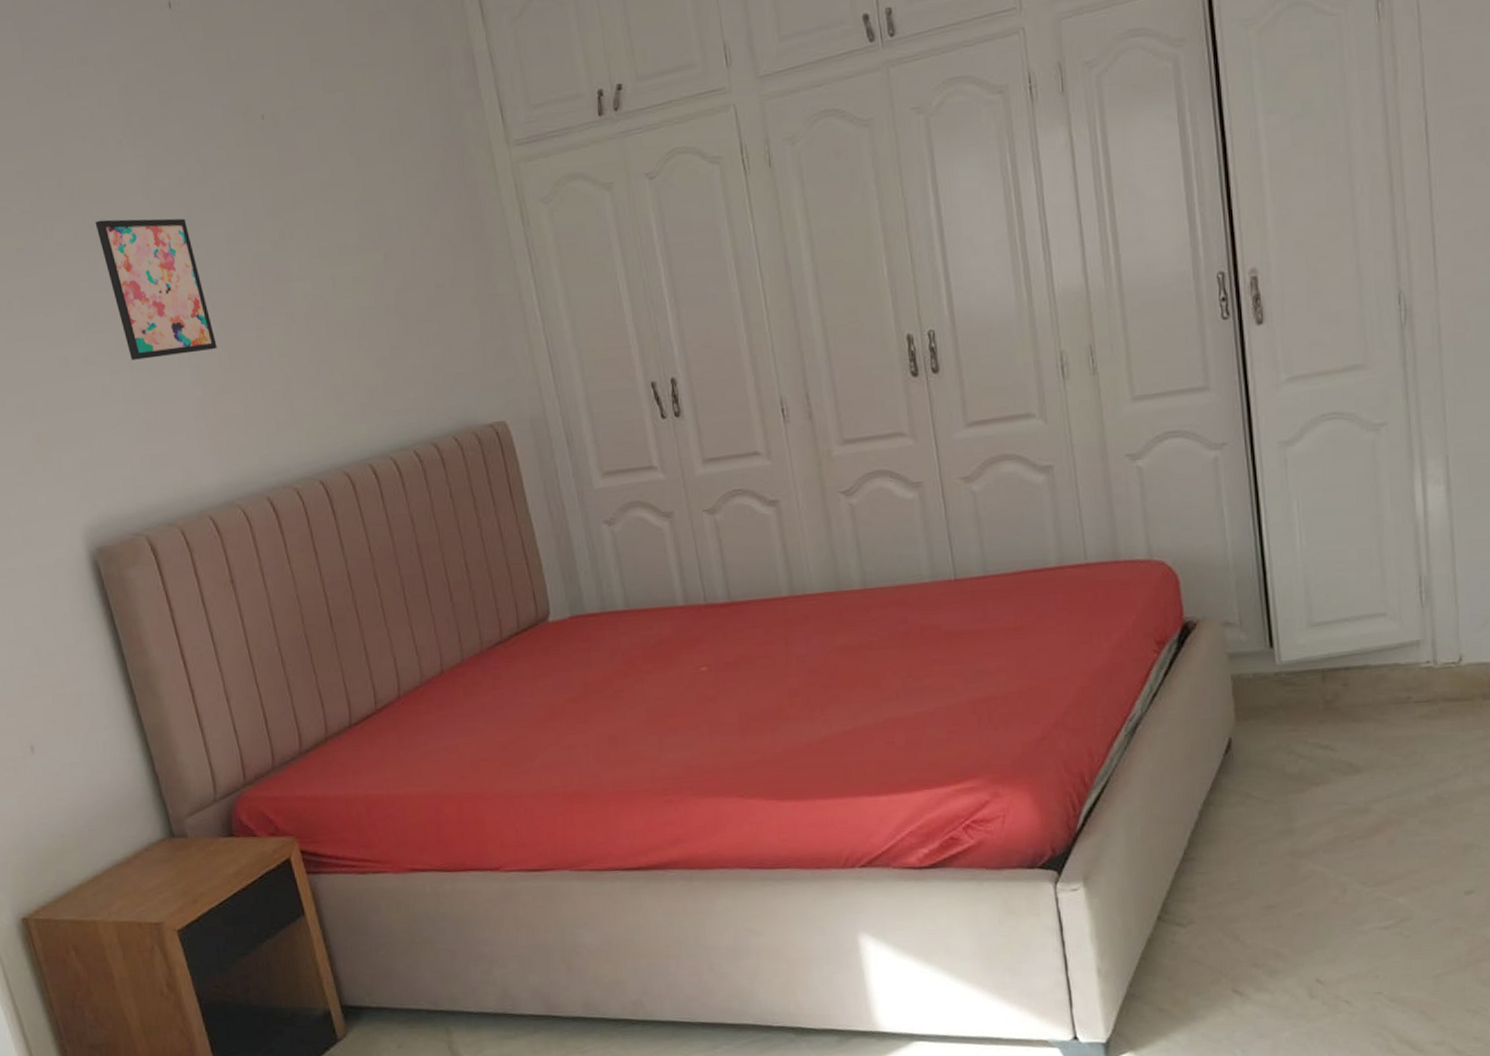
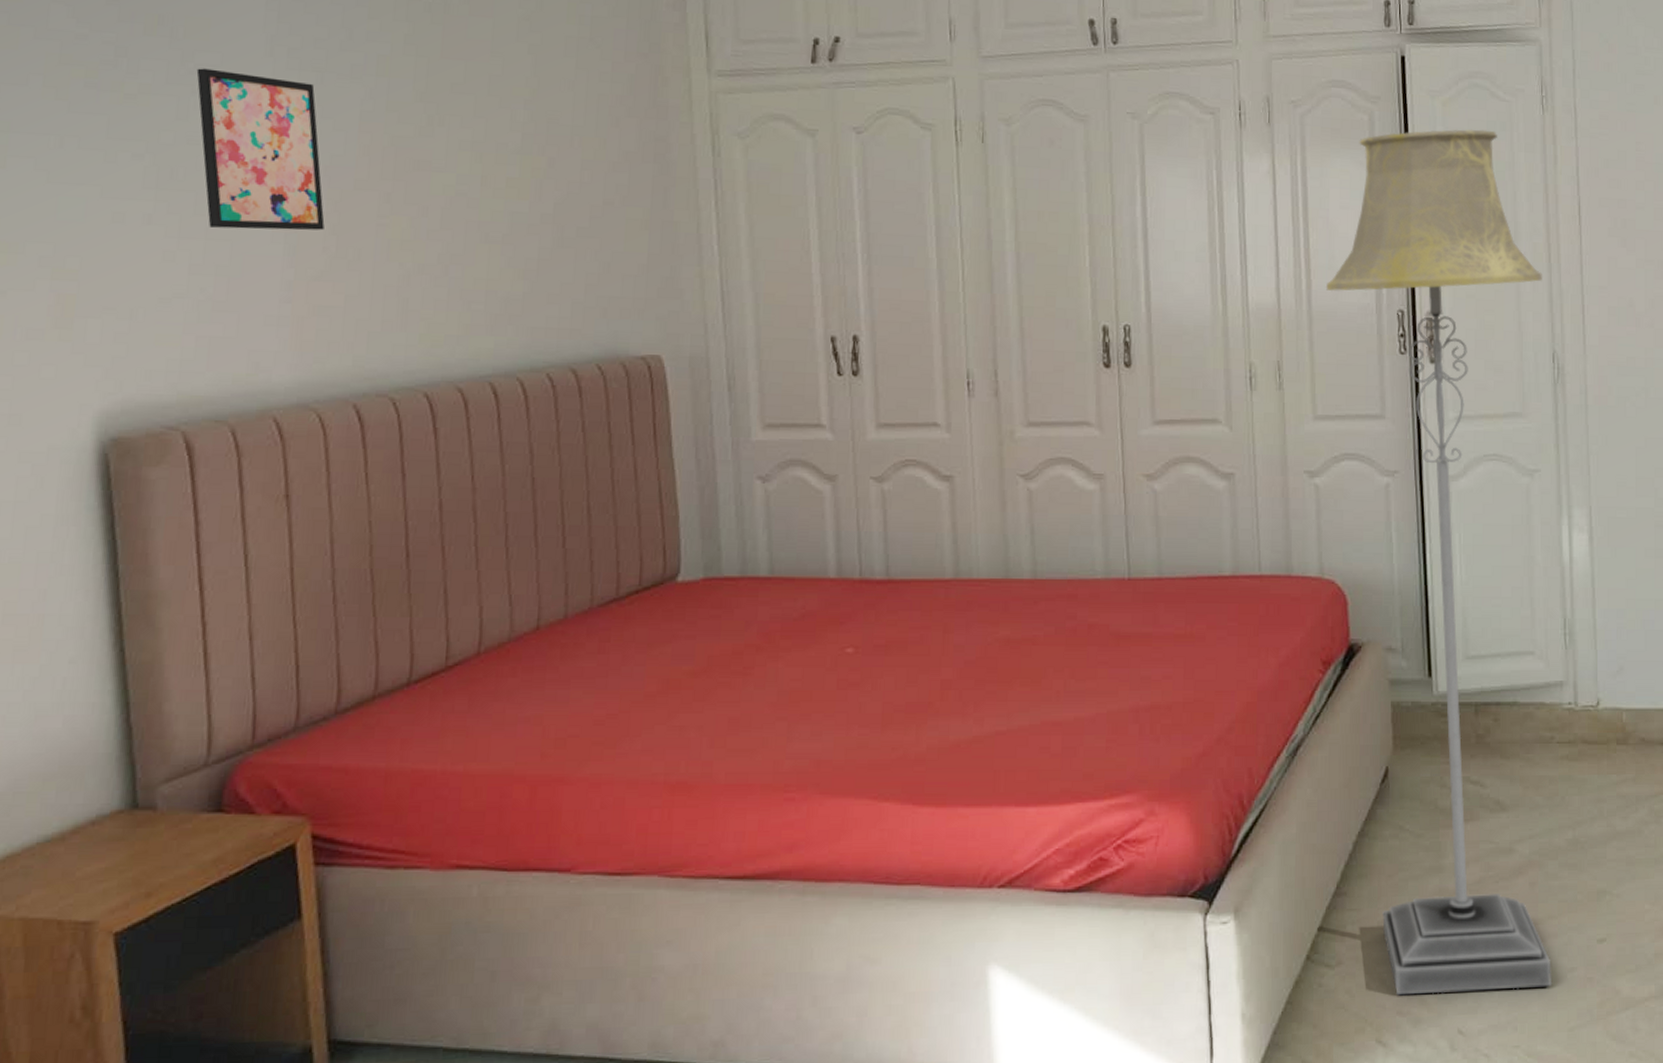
floor lamp: none [1136,52,1416,950] -> present [1325,129,1553,996]

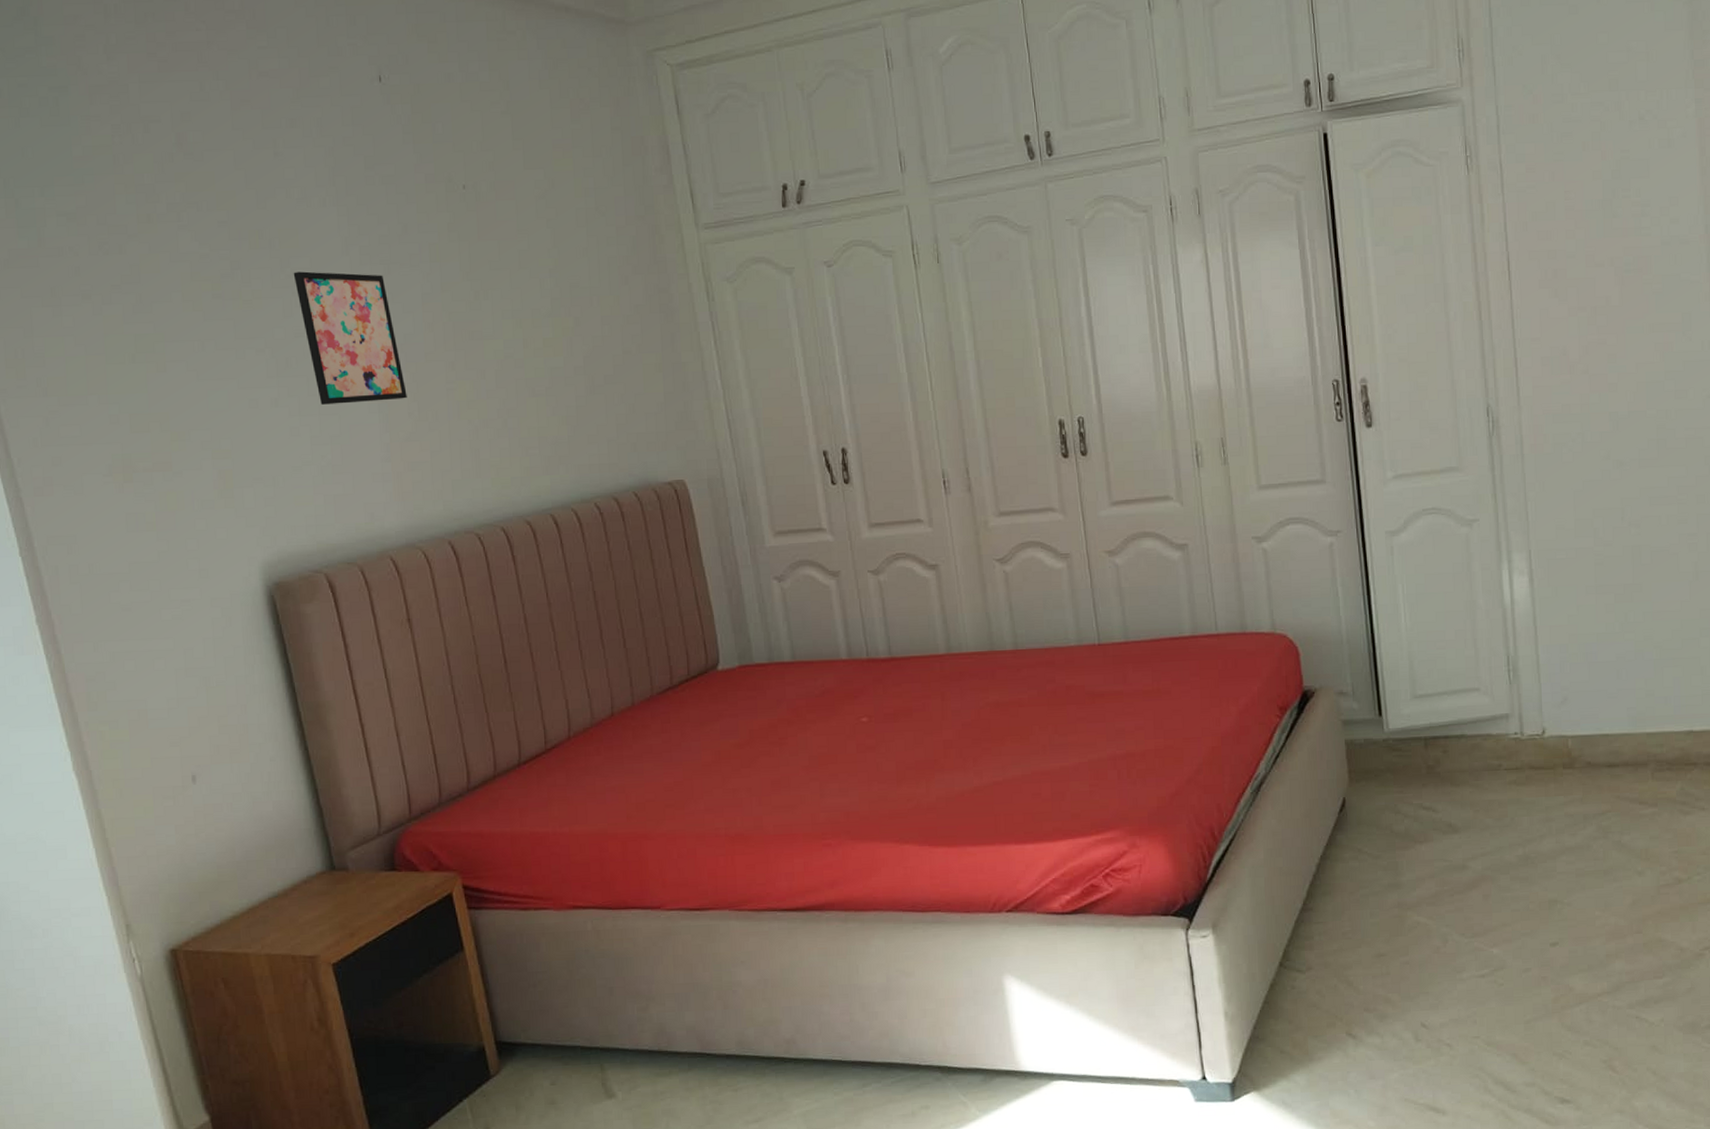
floor lamp: present [1325,129,1553,996] -> none [1262,196,1508,995]

